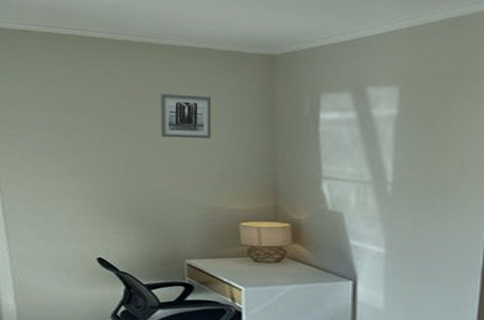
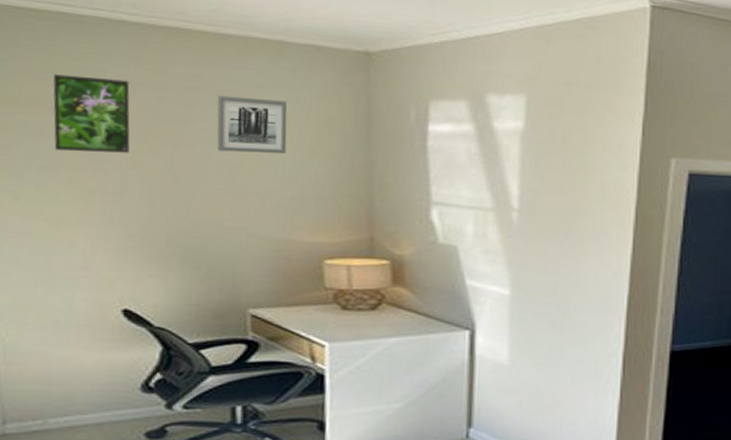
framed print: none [46,80,99,140] -> present [53,74,130,153]

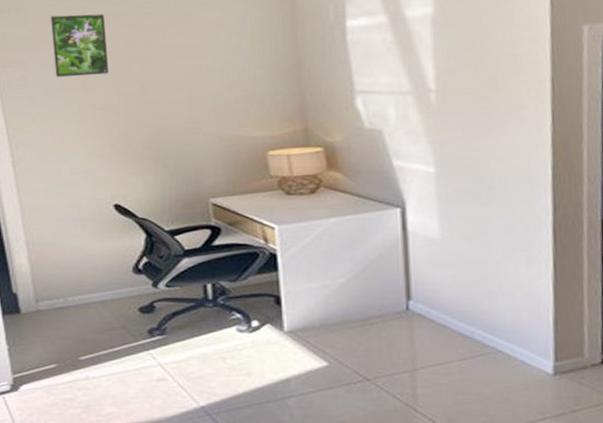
wall art: present [216,95,288,155] -> none [171,15,228,64]

